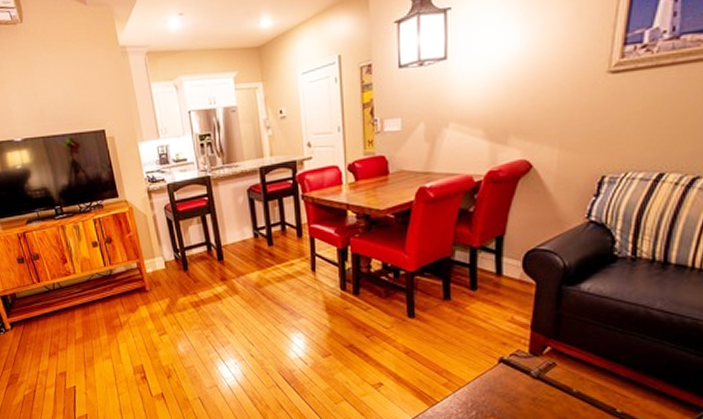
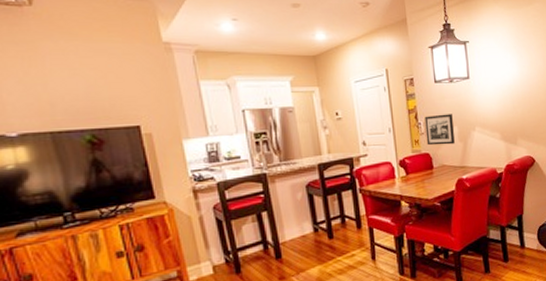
picture frame: none [382,106,419,147] -> present [424,114,455,146]

